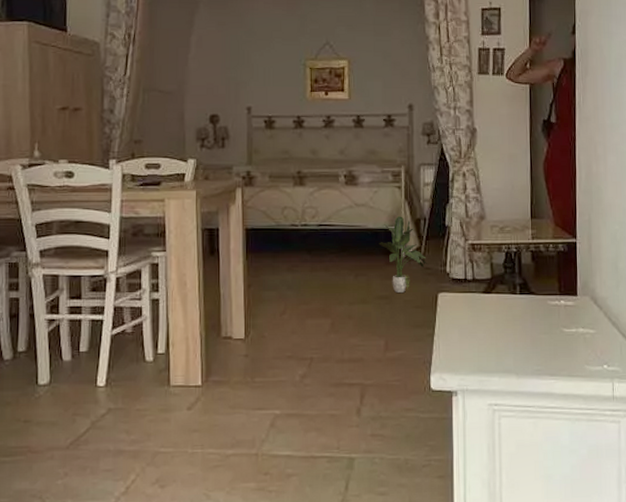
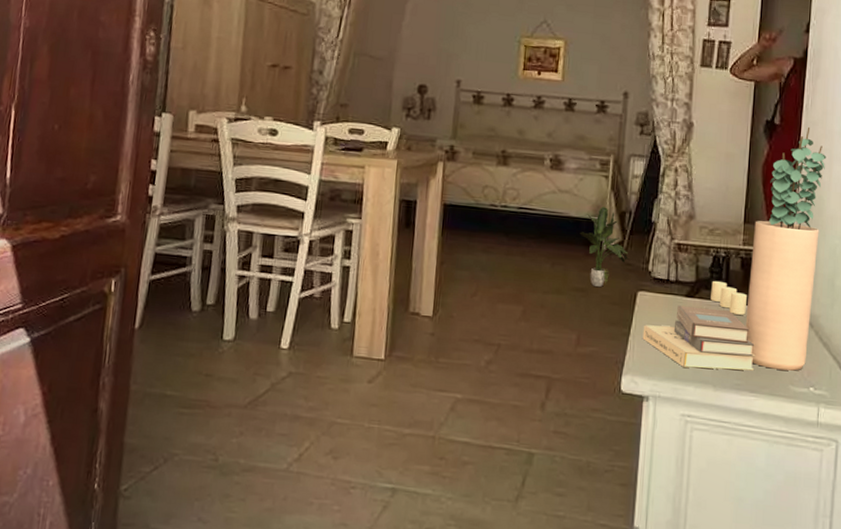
books: none [446,301,552,360] -> present [642,305,756,371]
candle: none [506,275,540,305] -> present [710,280,747,315]
vase: none [540,122,601,352] -> present [745,126,827,371]

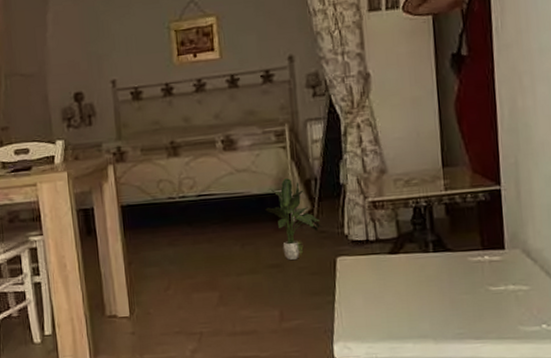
books: present [642,305,756,371] -> none [348,260,476,325]
candle: present [710,280,747,315] -> none [415,231,459,263]
vase: present [745,126,827,371] -> none [454,50,534,312]

